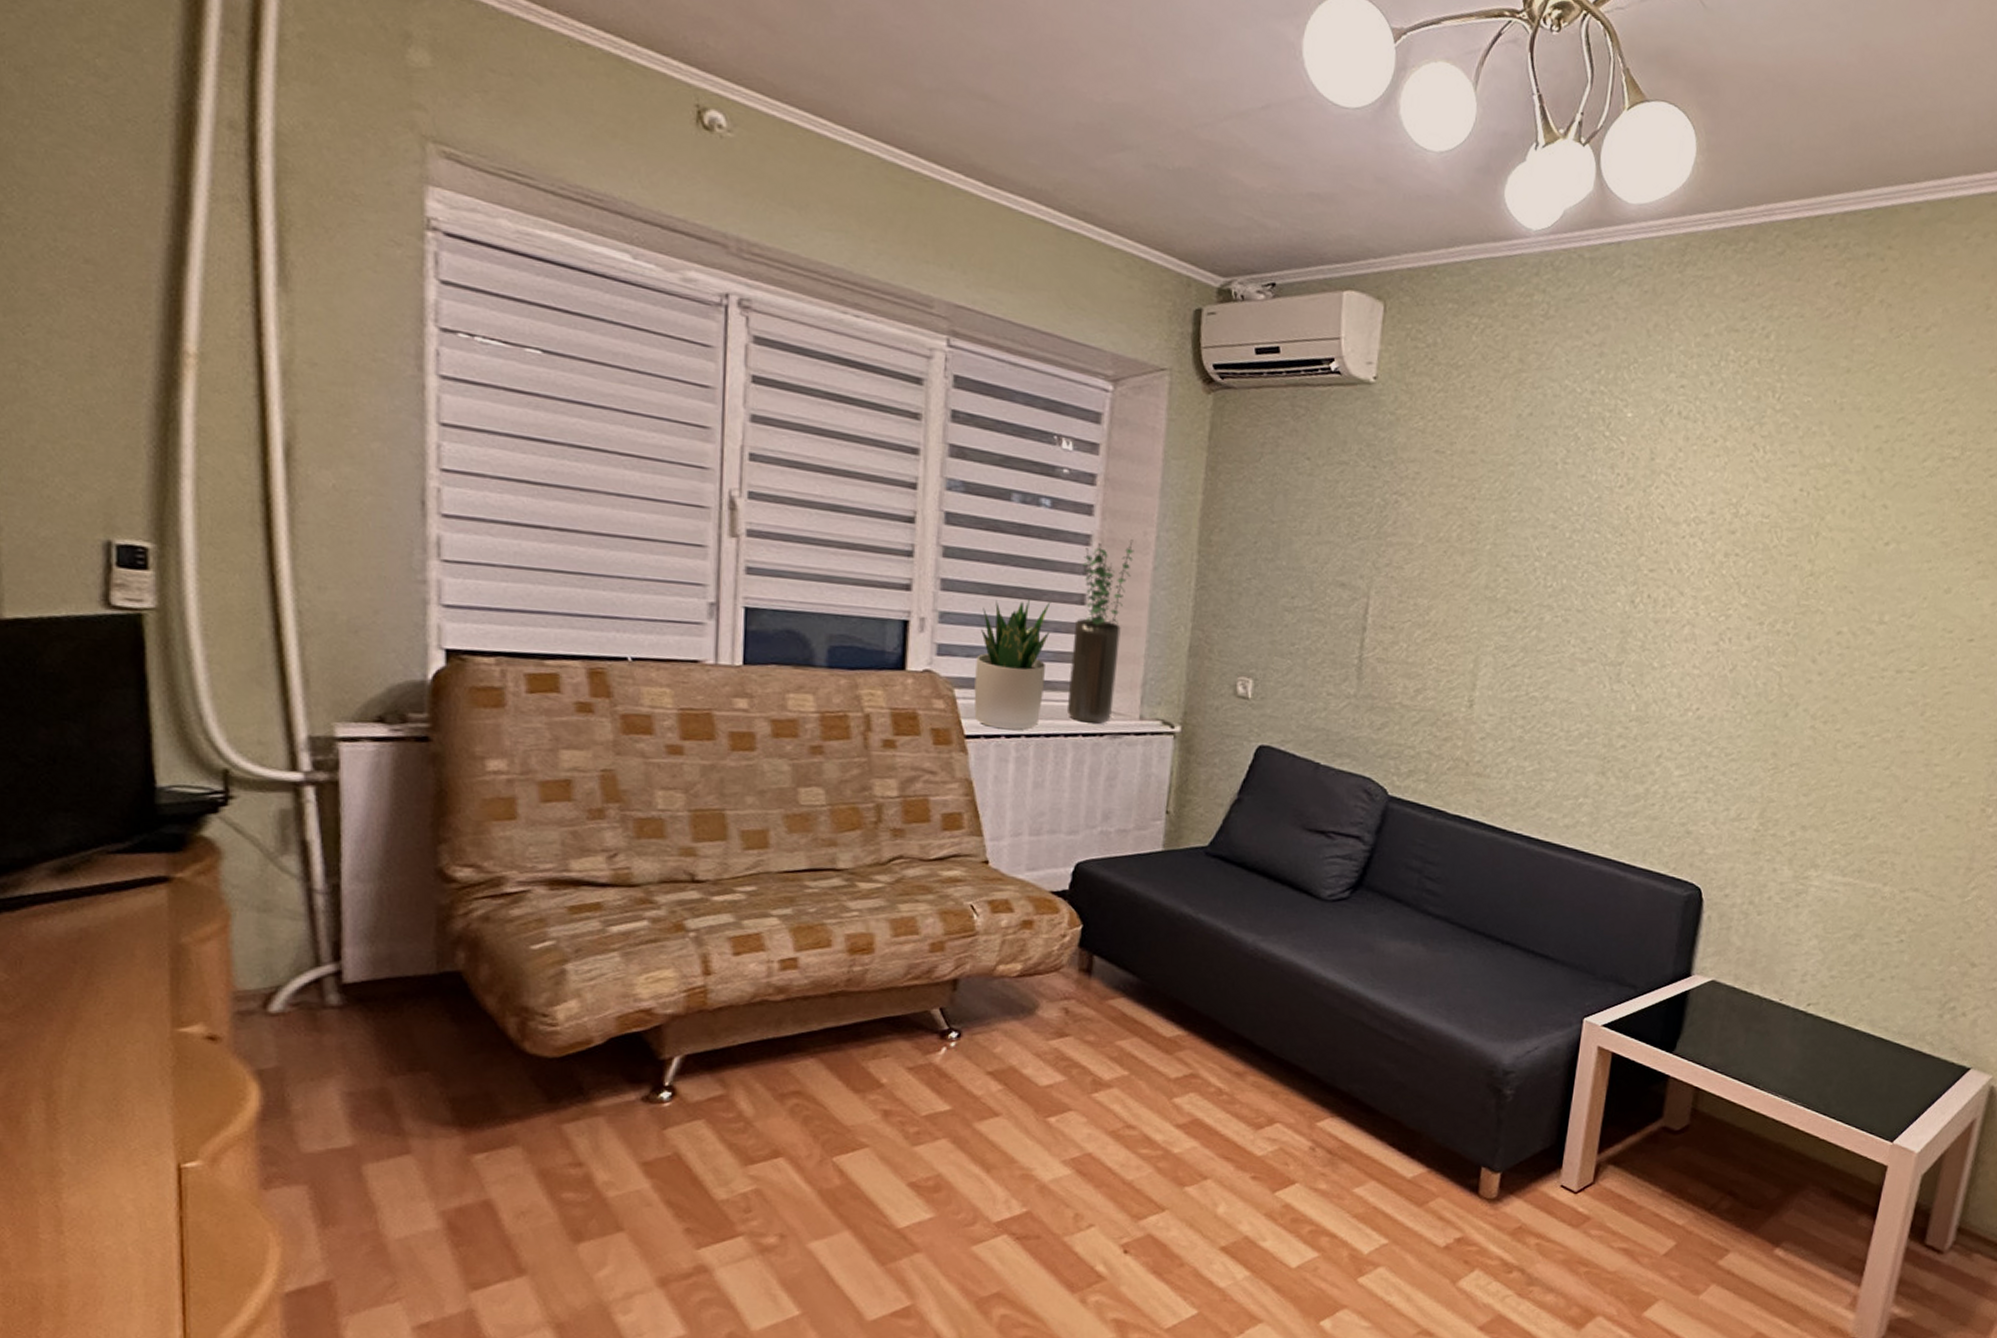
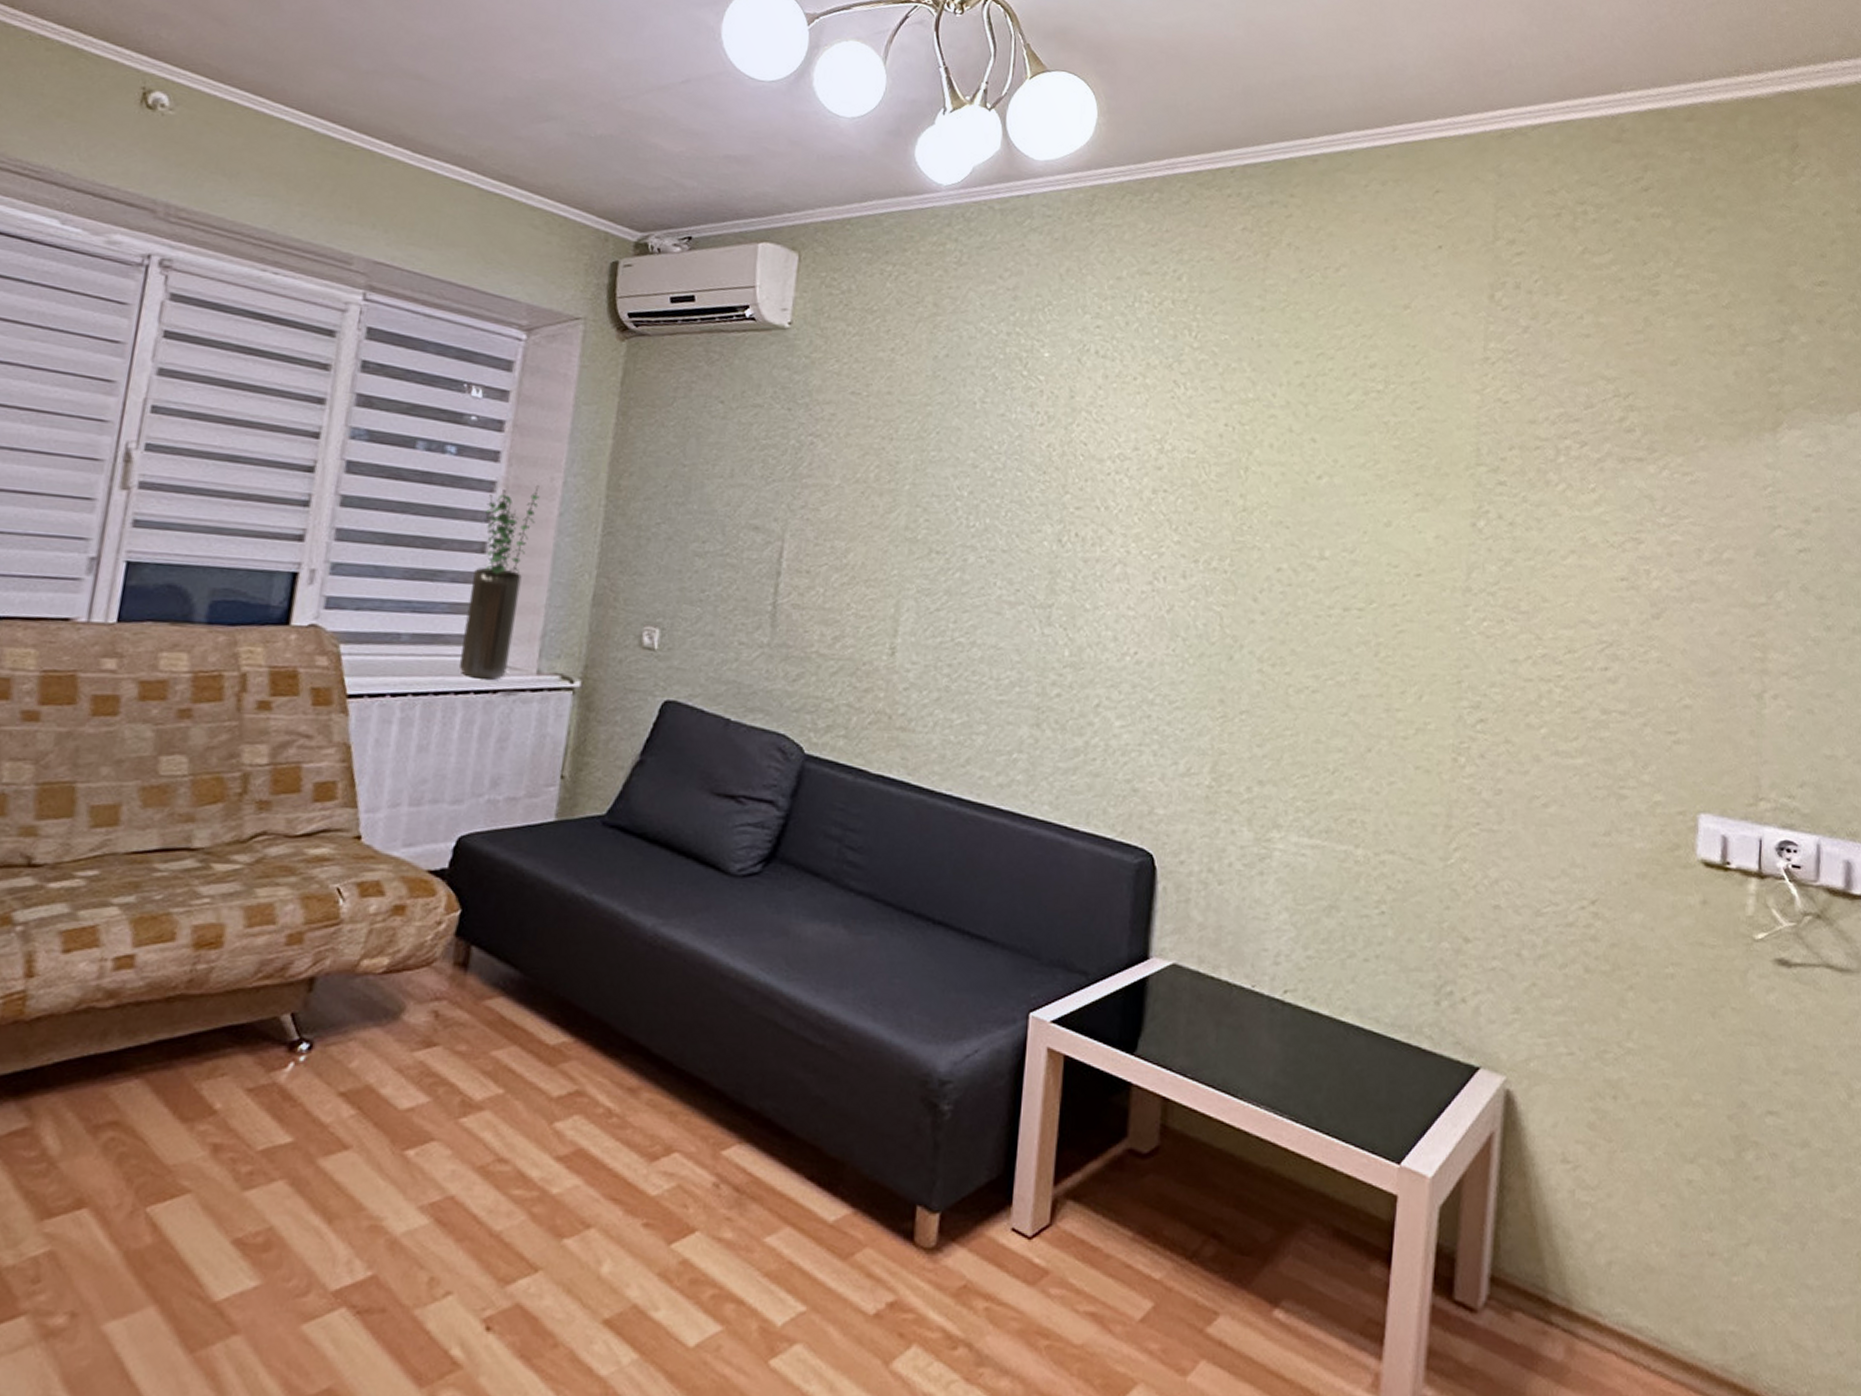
planter: present [974,598,1051,730] -> none [359,547,450,689]

